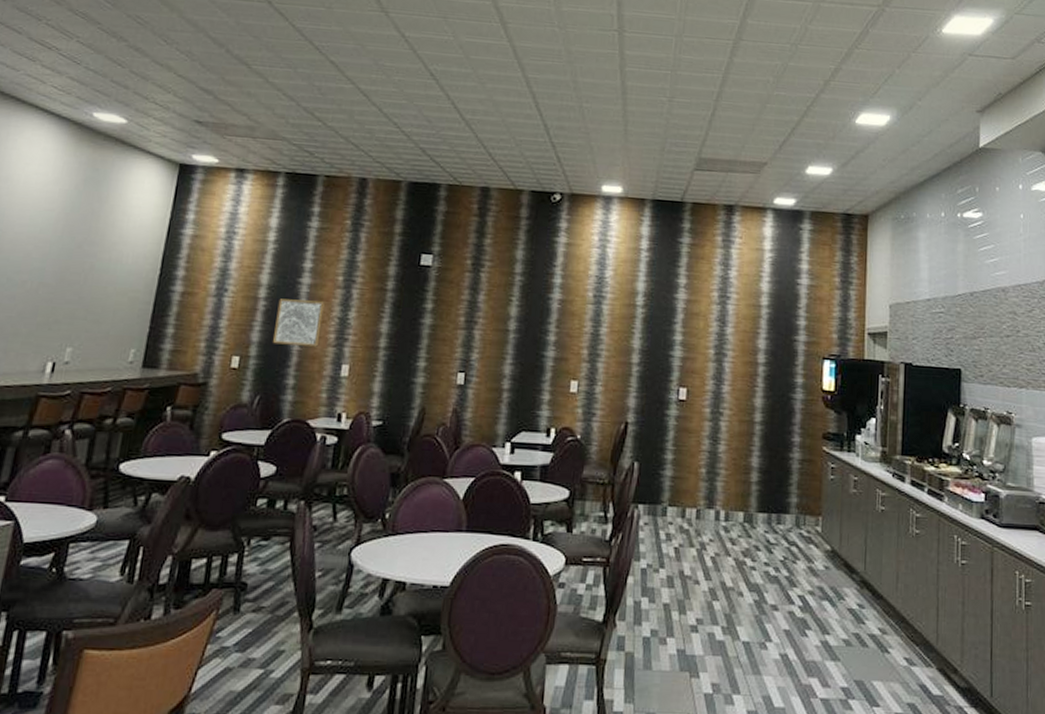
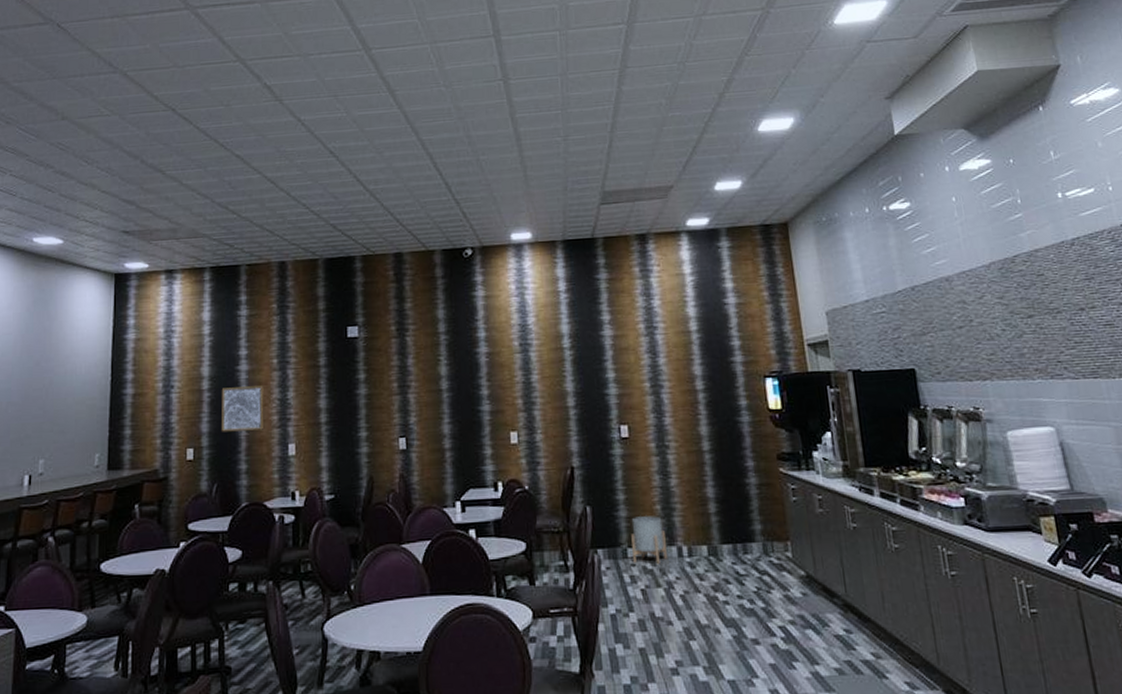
planter: none [671,477,706,526] -> present [631,516,667,565]

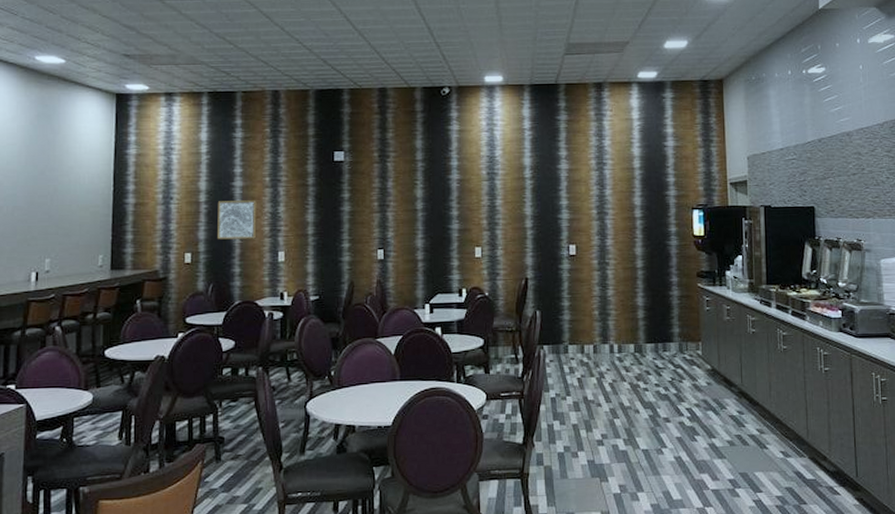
planter: present [631,516,667,565] -> none [572,319,601,359]

